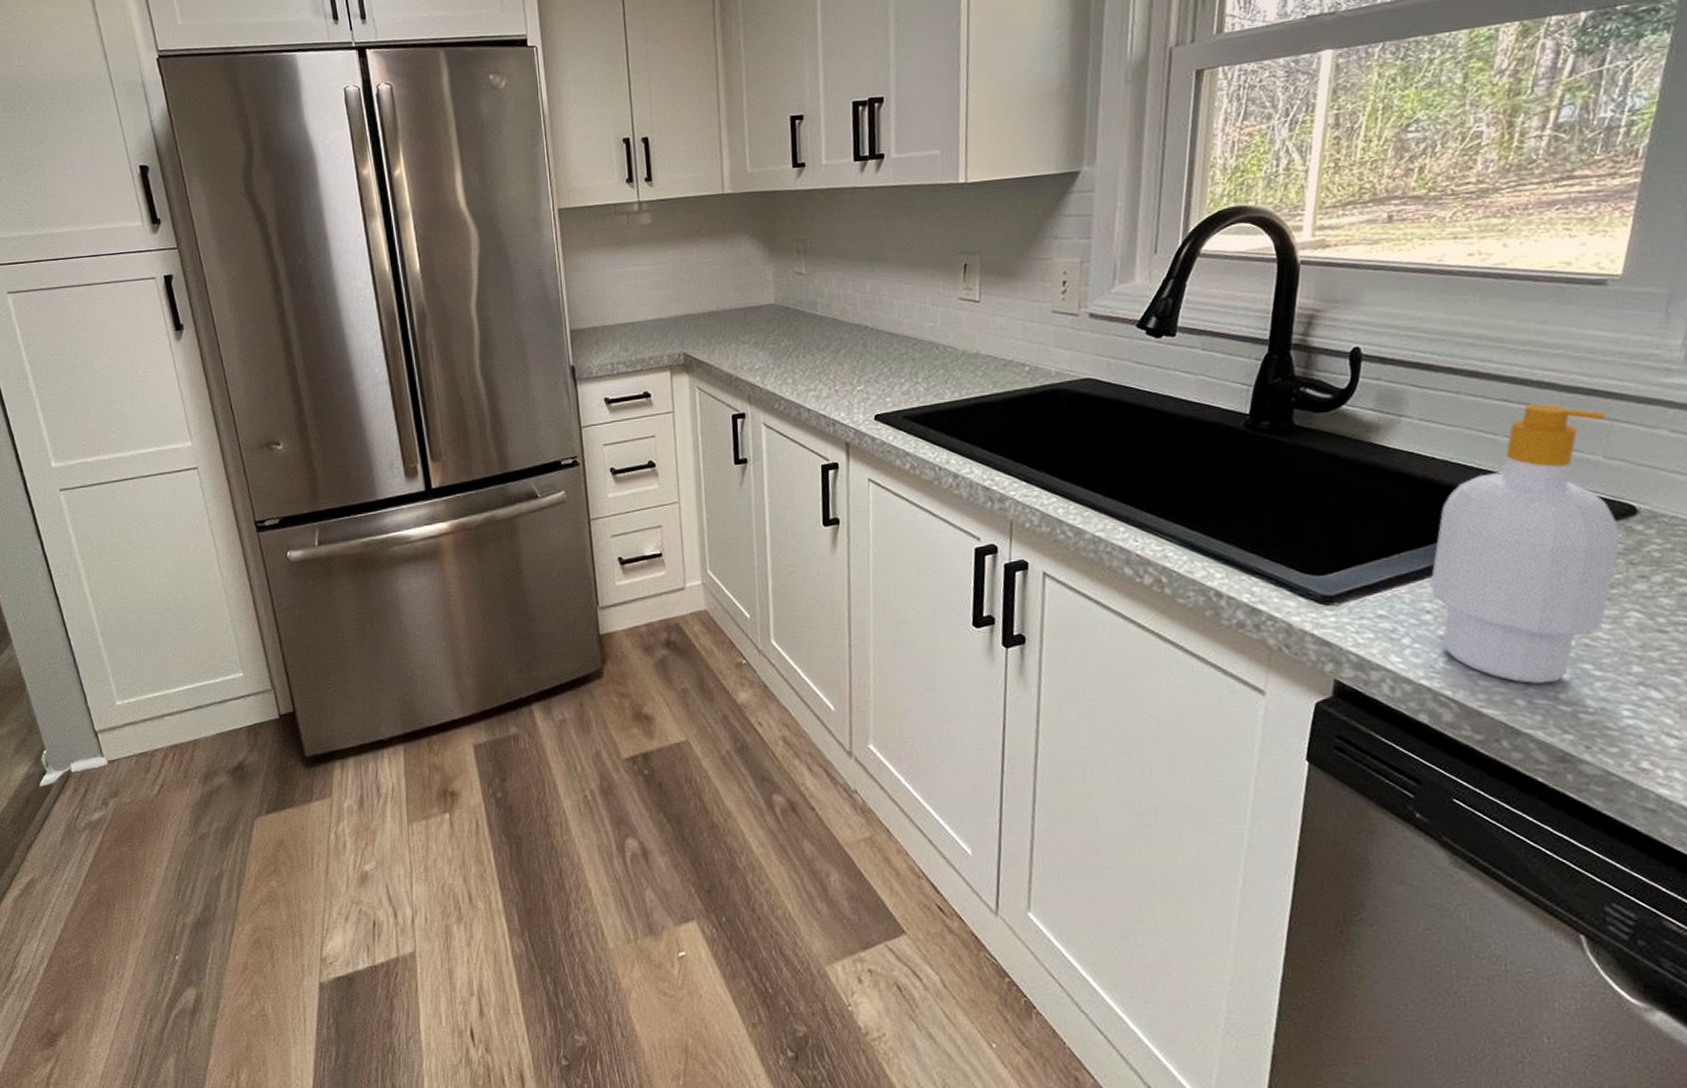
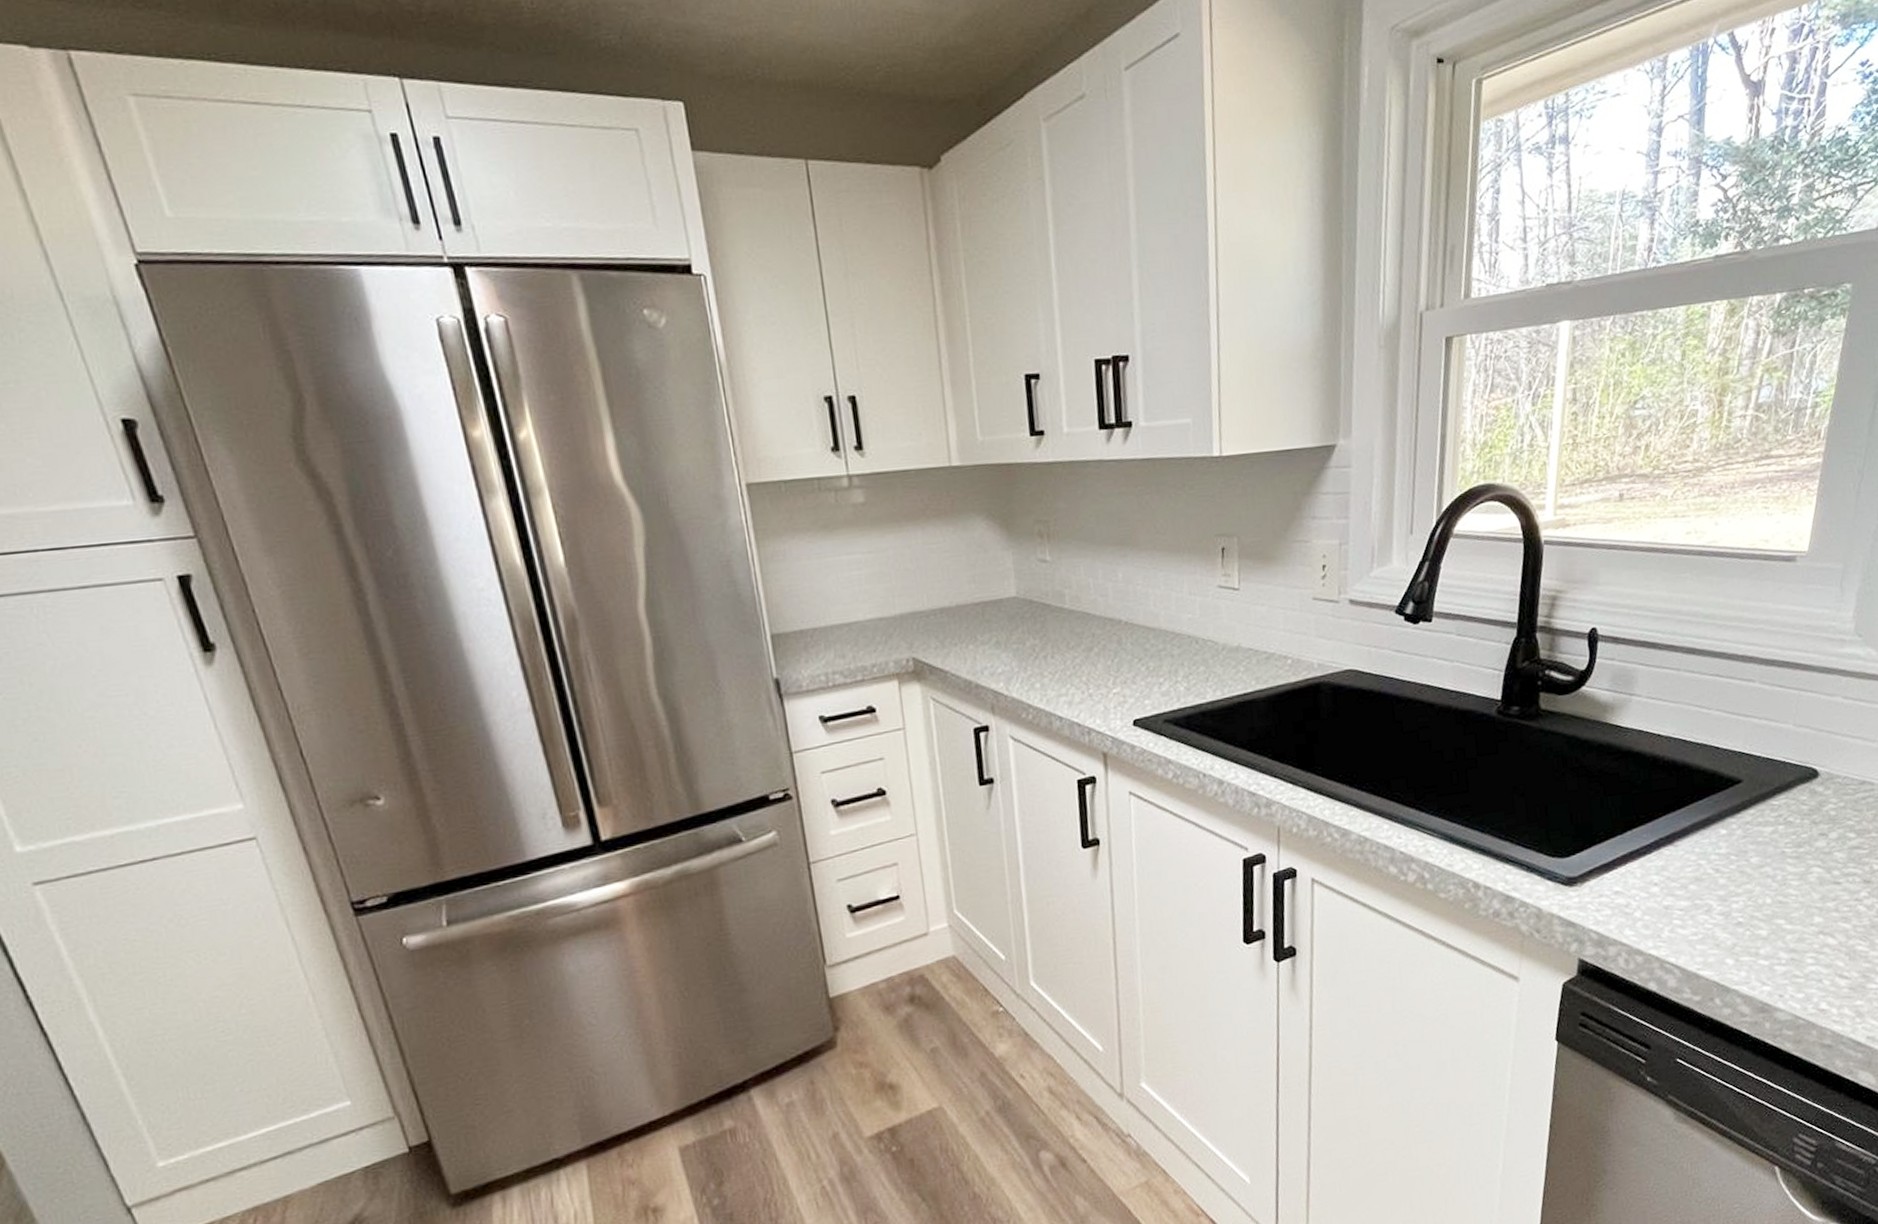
soap bottle: present [1430,403,1621,684] -> none [1657,677,1807,943]

